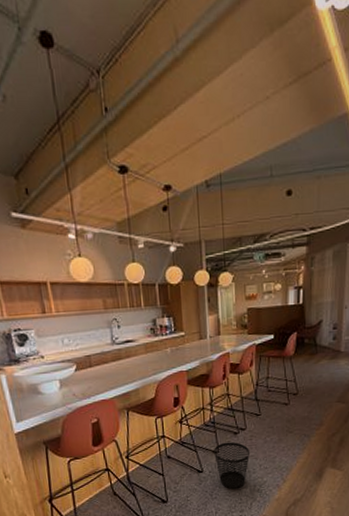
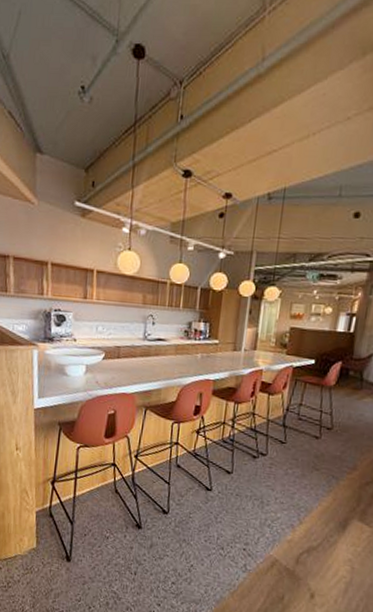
wastebasket: present [214,442,250,489] -> none [227,464,267,518]

